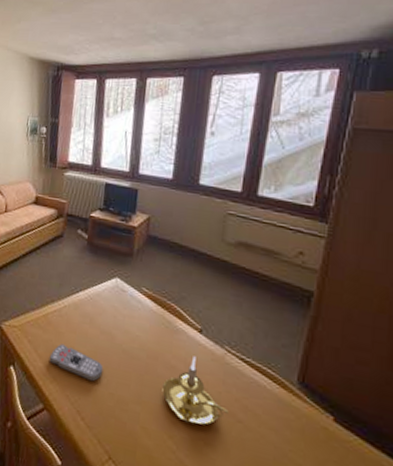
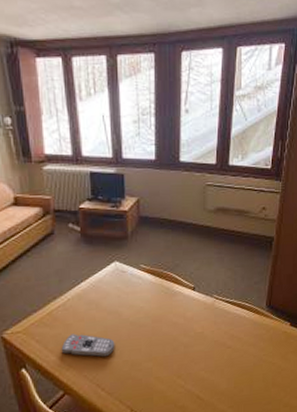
candle holder: present [162,356,229,426] -> none [168,310,220,362]

